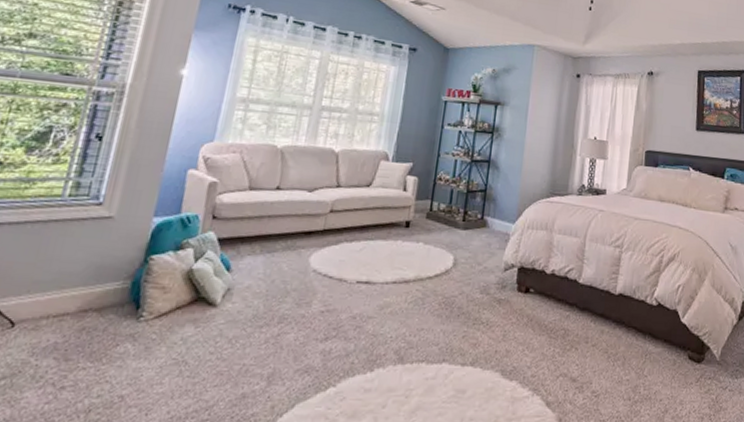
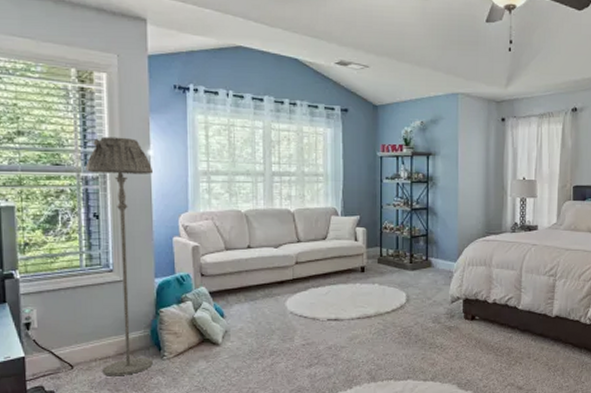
floor lamp: none [52,49,183,341] -> present [85,136,154,377]

